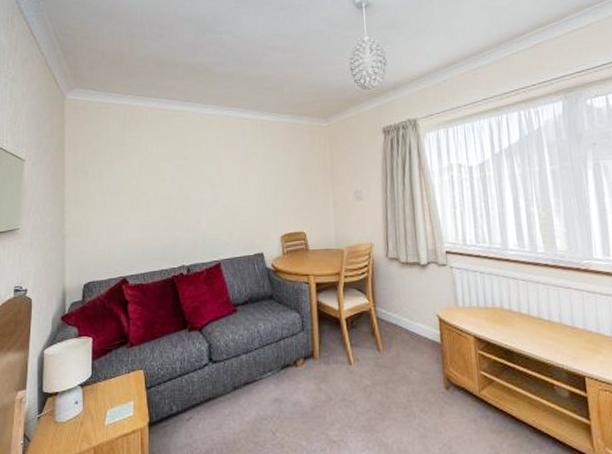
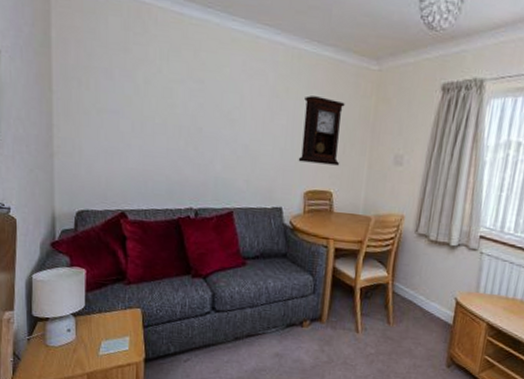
pendulum clock: none [271,154,308,210] -> present [298,95,345,166]

